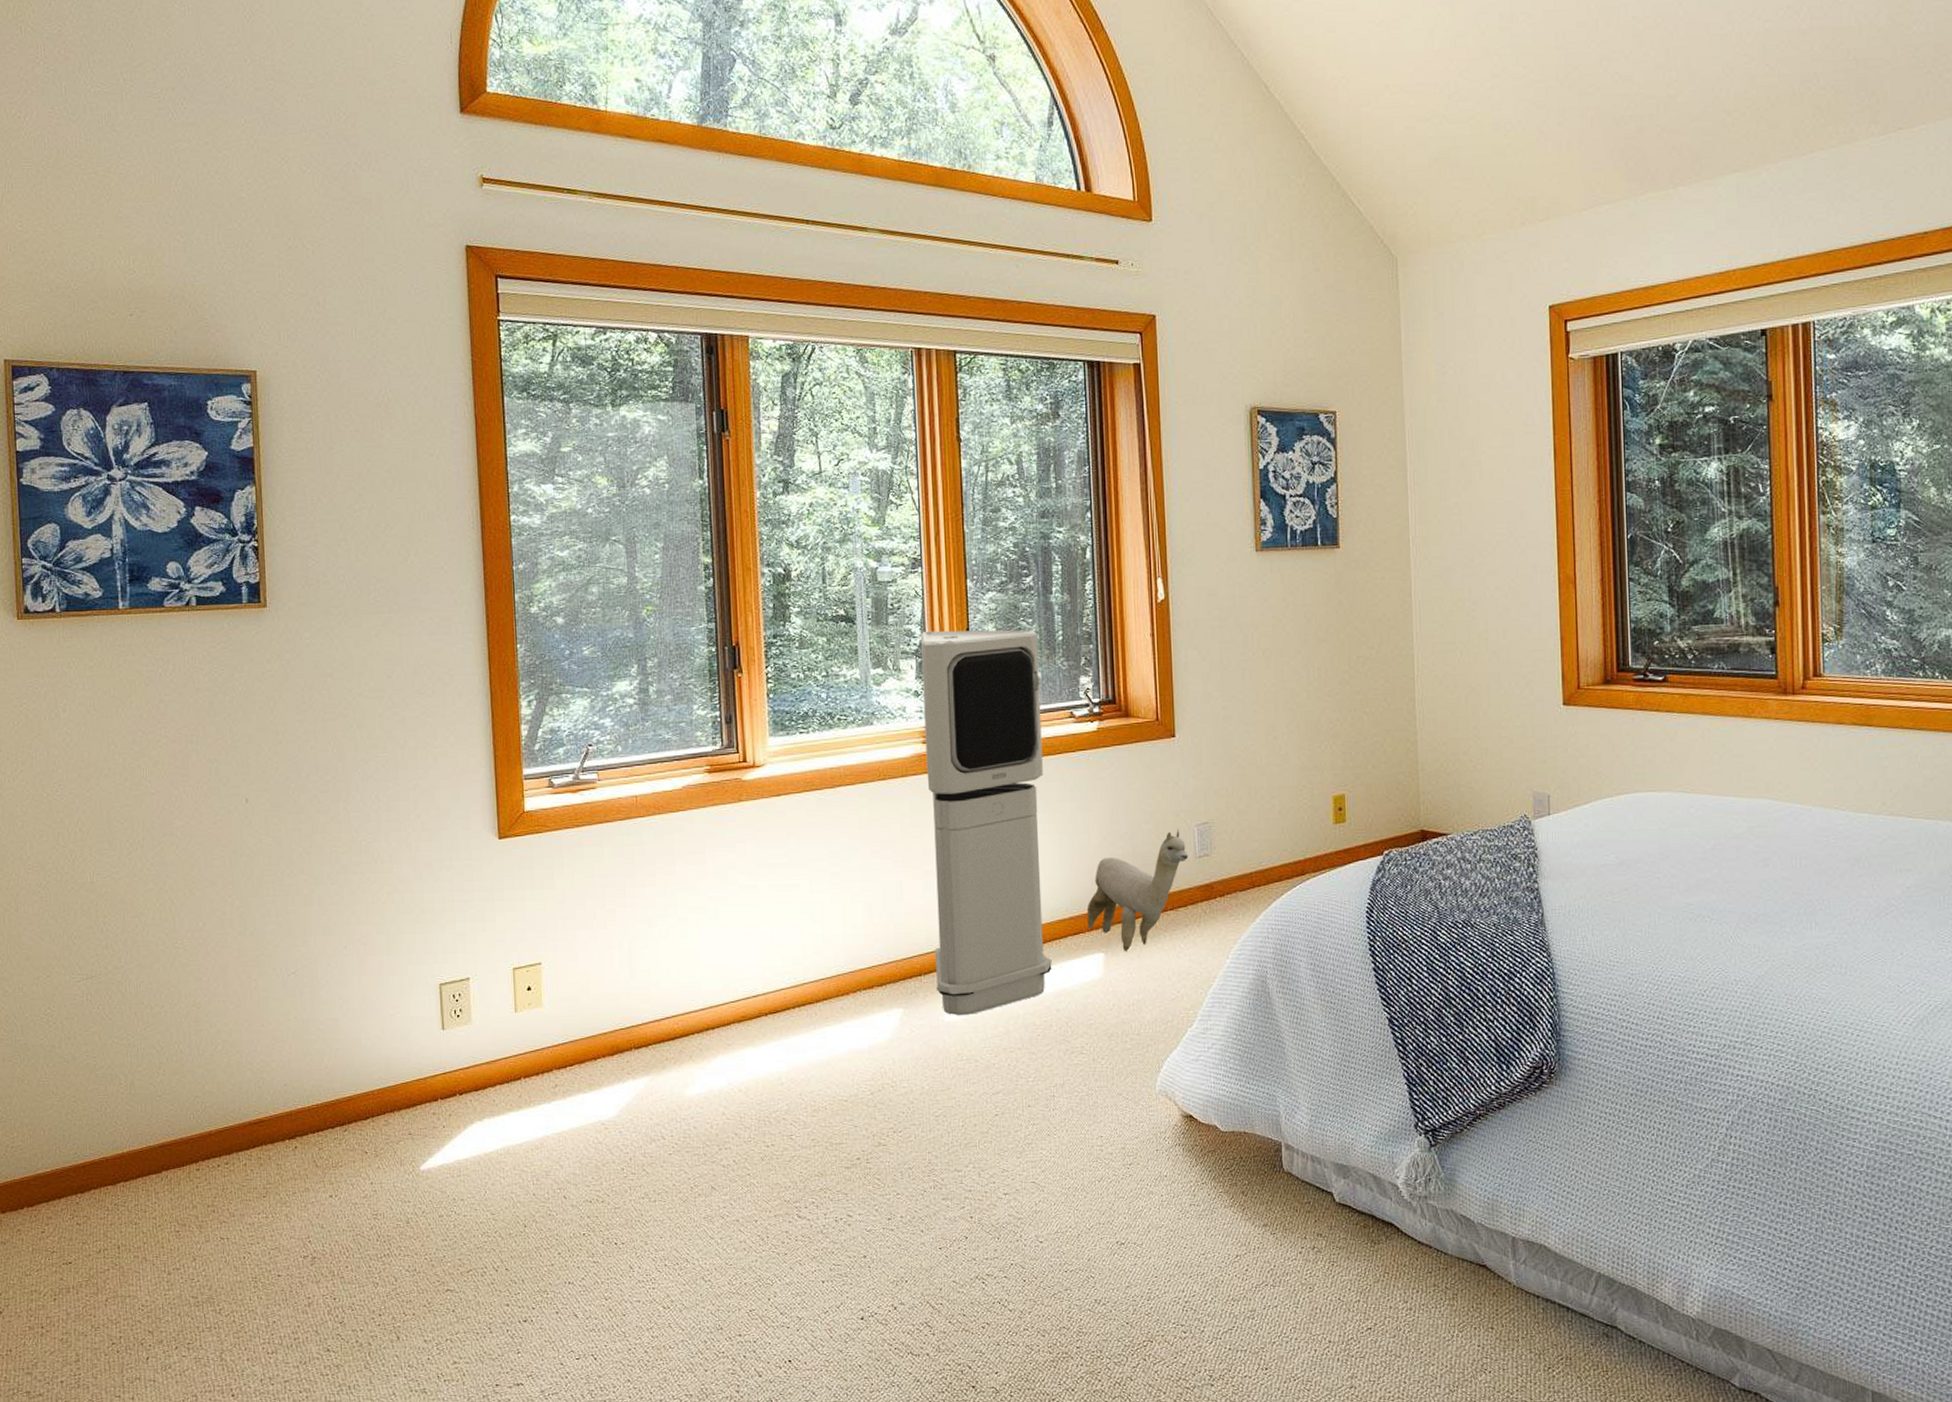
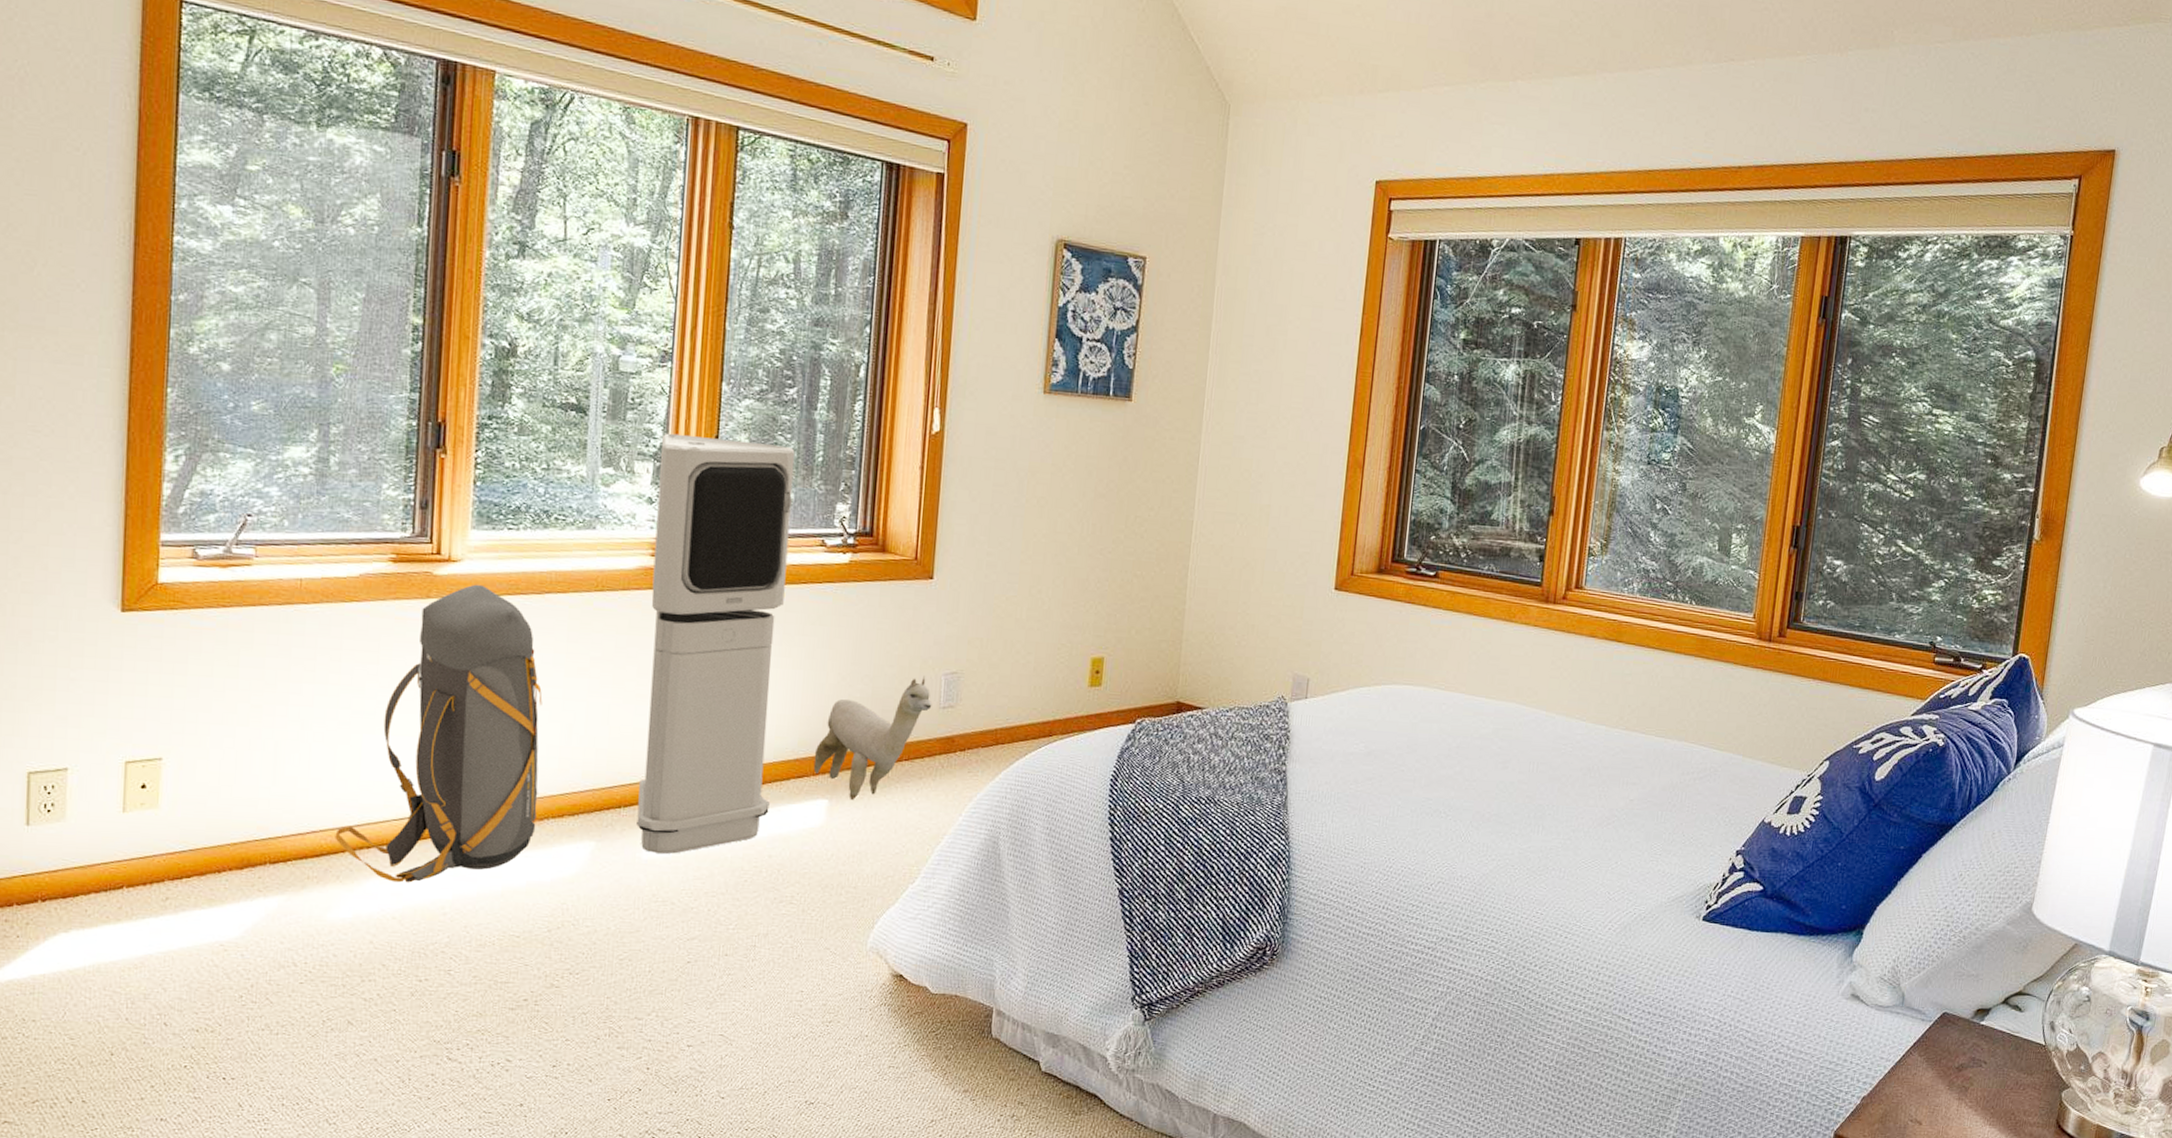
backpack: none [685,785,851,1058] -> present [335,584,543,883]

